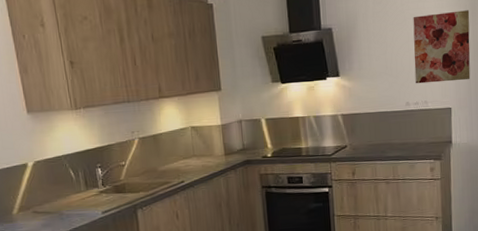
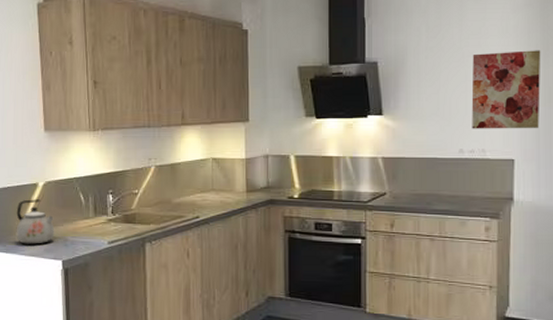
kettle: none [9,178,50,222] -> present [16,199,55,244]

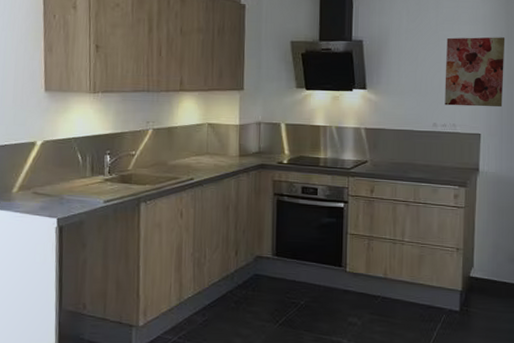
kettle: present [16,199,55,244] -> none [11,157,51,202]

